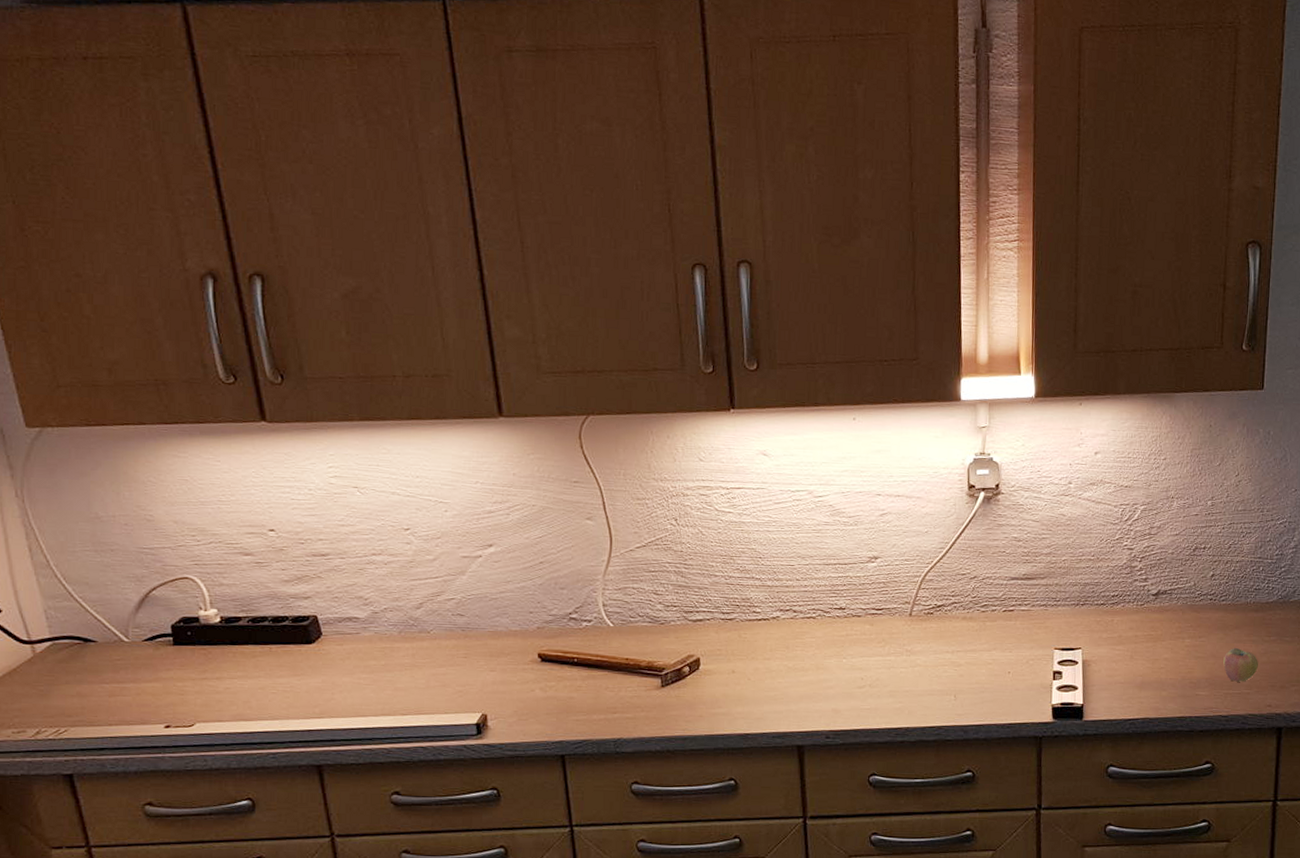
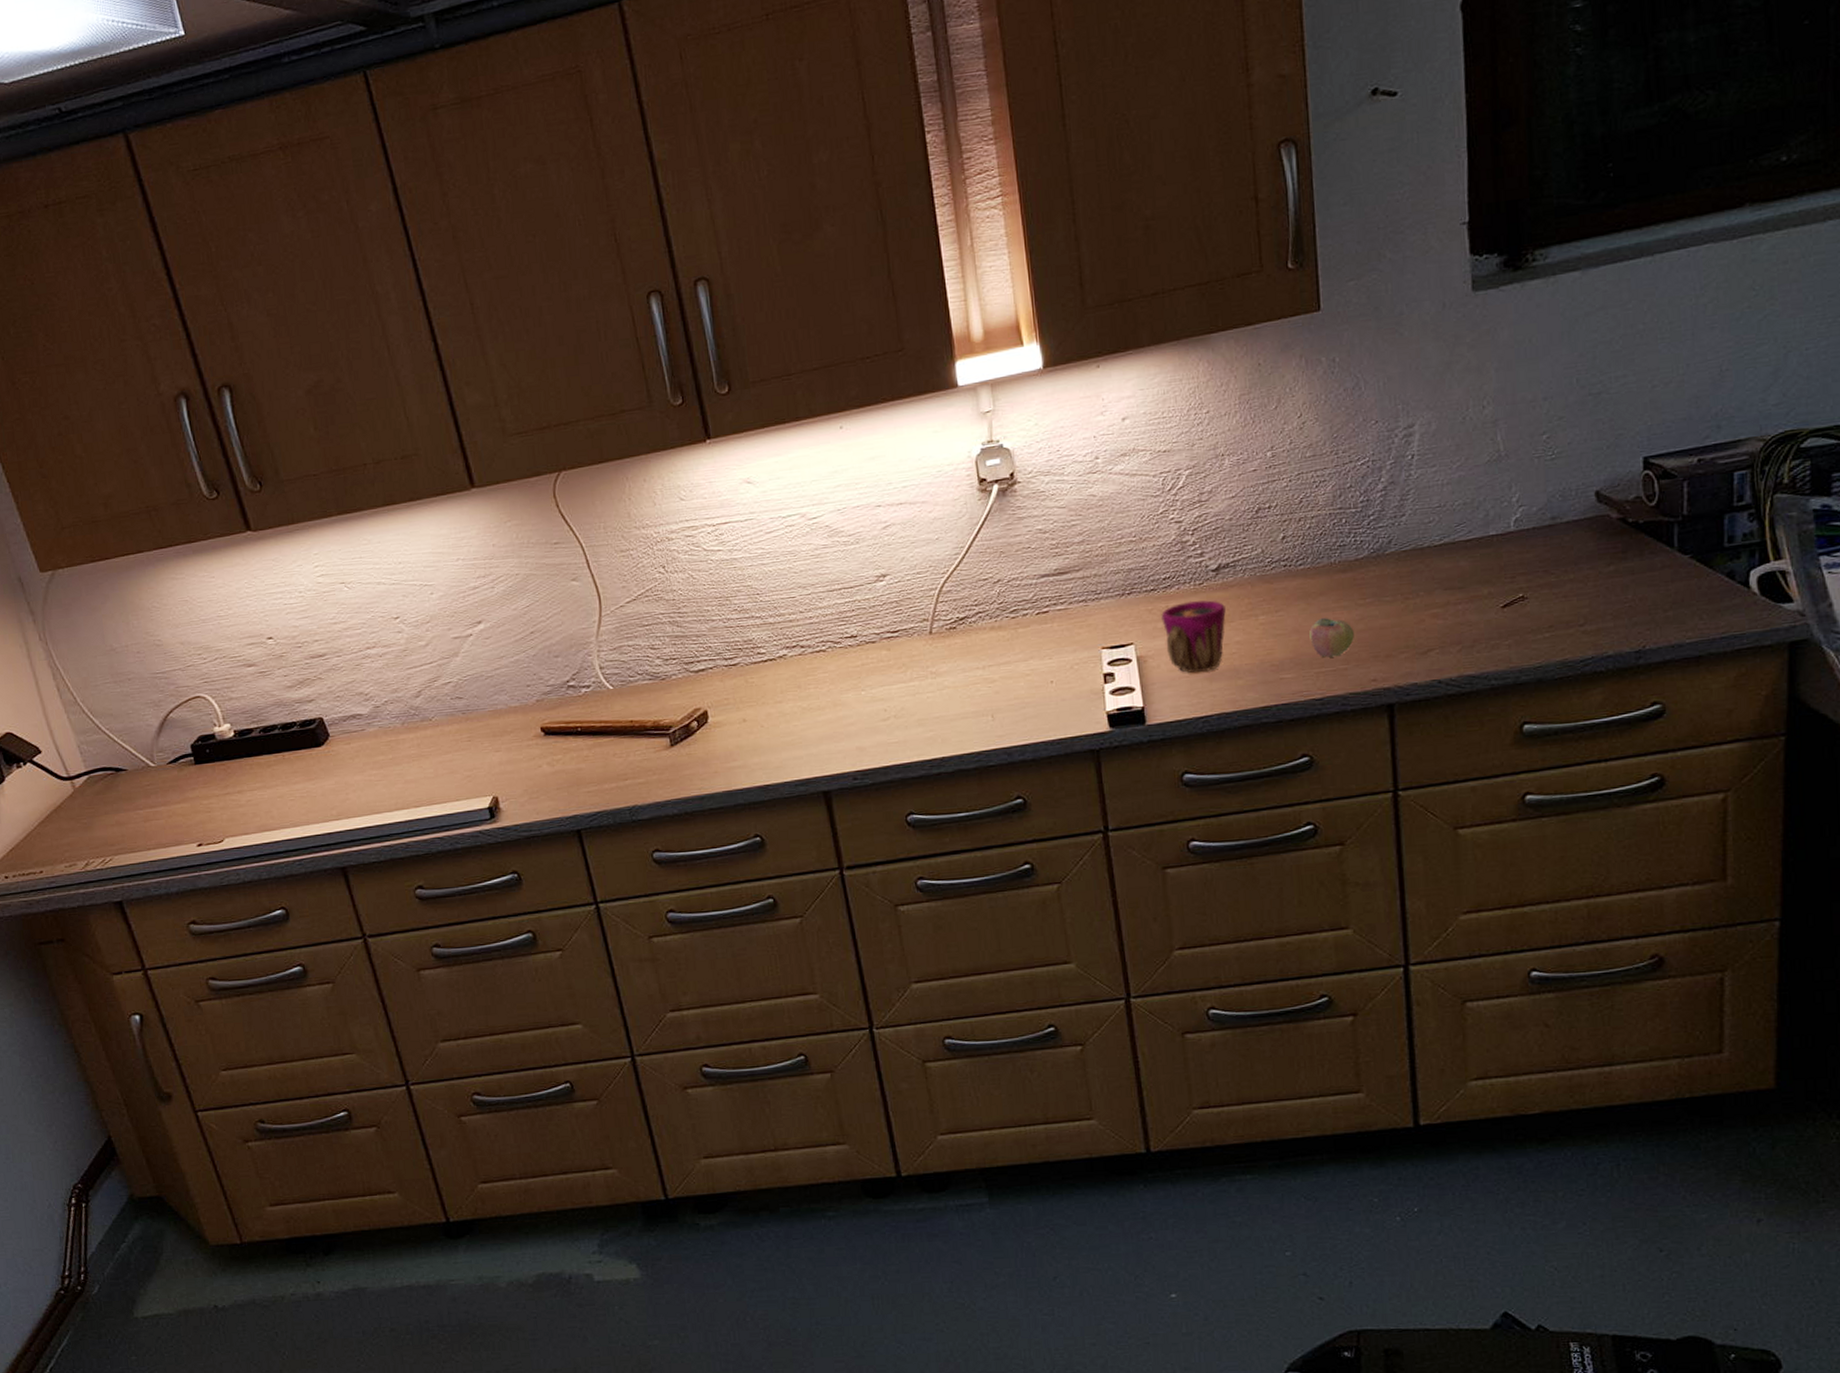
cup: none [1107,618,1160,681] -> present [1161,600,1226,673]

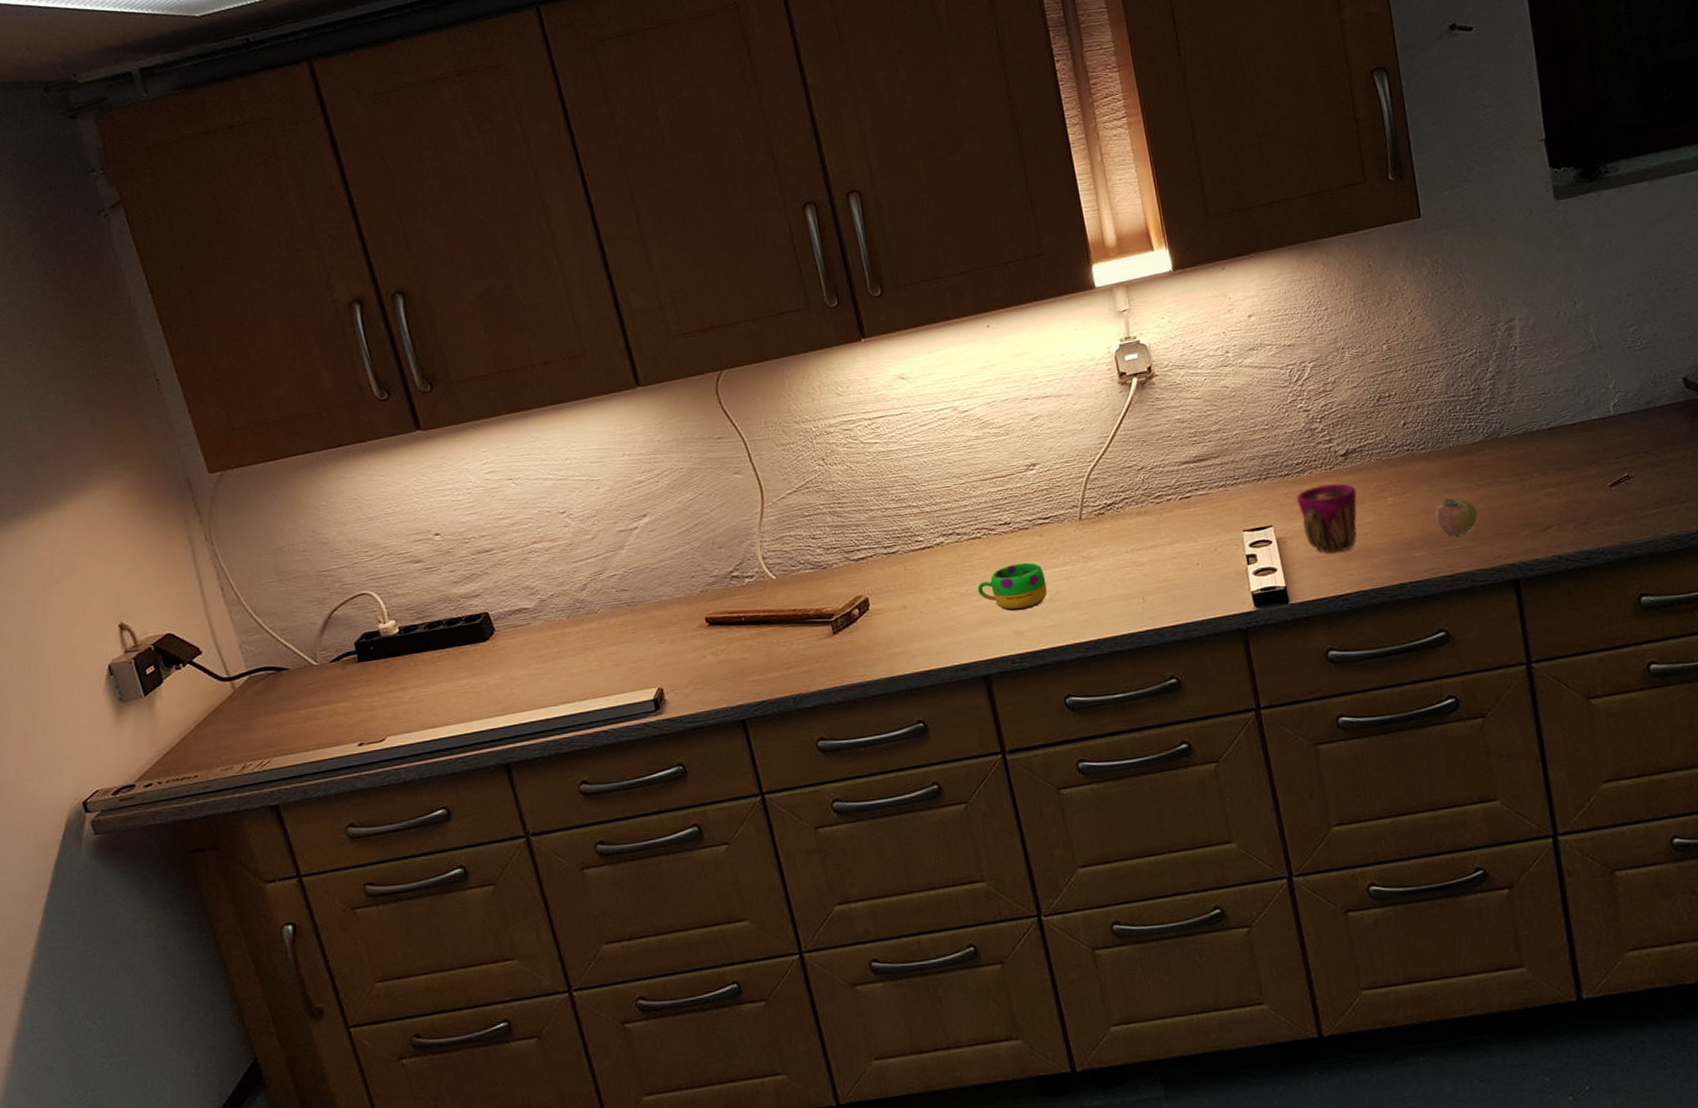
mug: none [820,677,893,726] -> present [977,562,1047,611]

